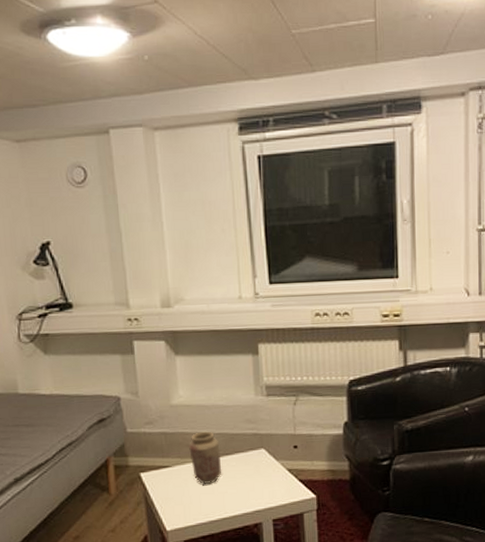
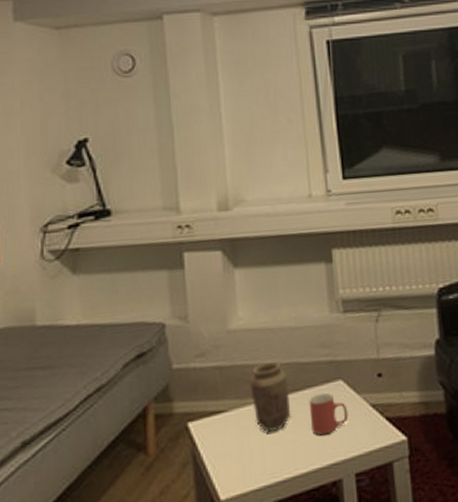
mug: none [236,457,269,490] -> present [309,392,349,436]

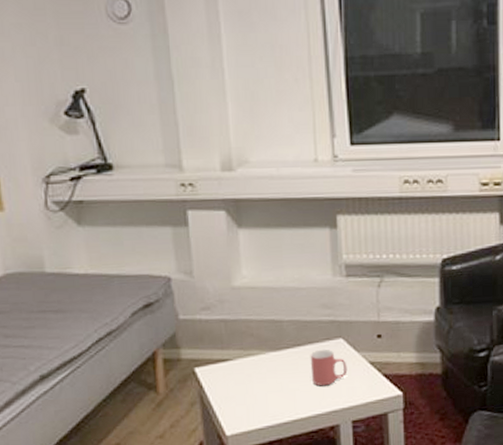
vase: present [250,361,291,433] -> none [254,318,293,381]

